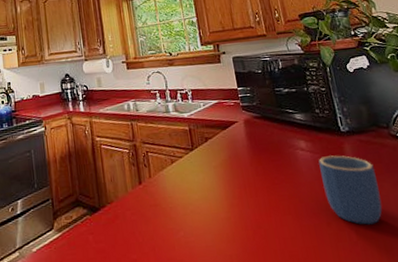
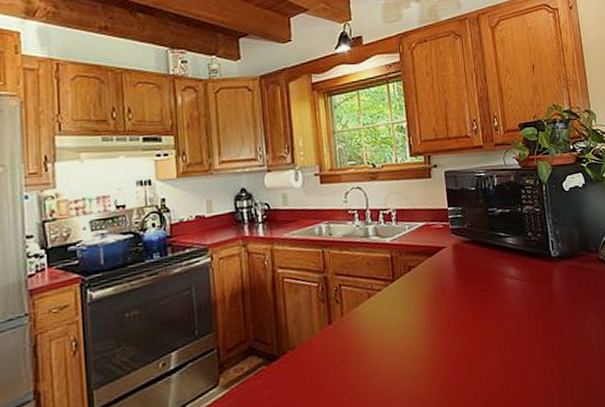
mug: present [318,155,382,225] -> none [527,282,585,356]

